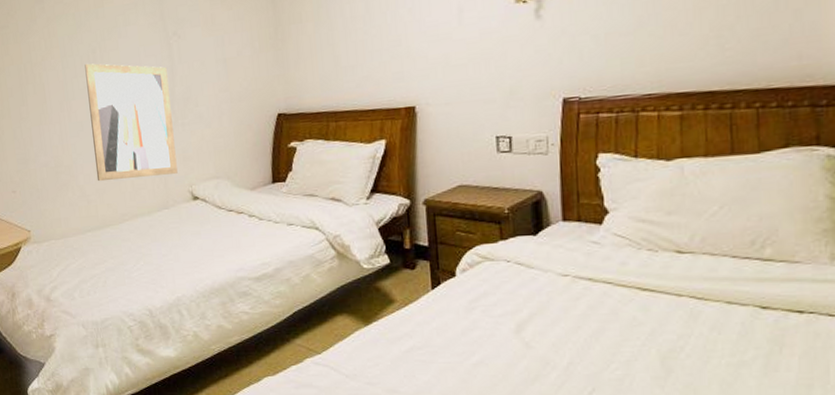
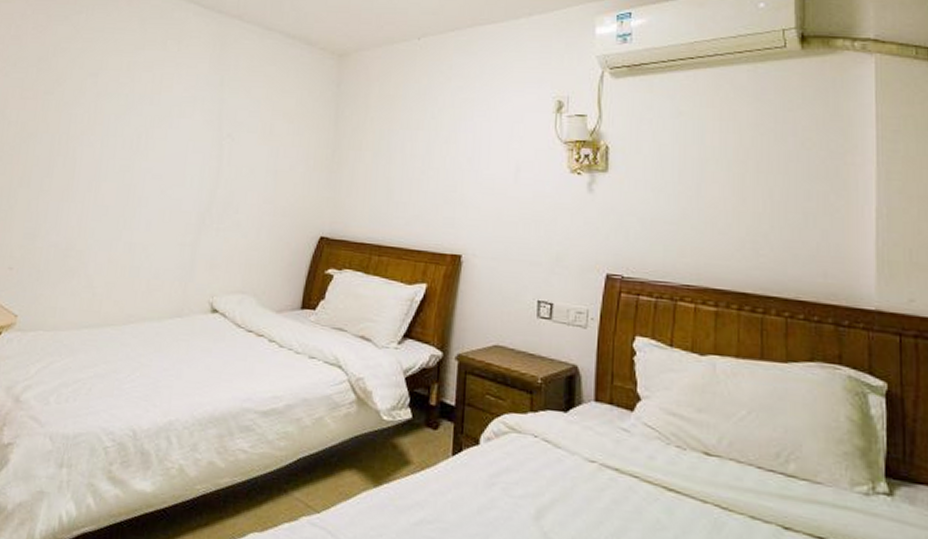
wall art: present [85,63,178,182] -> none [109,146,213,280]

